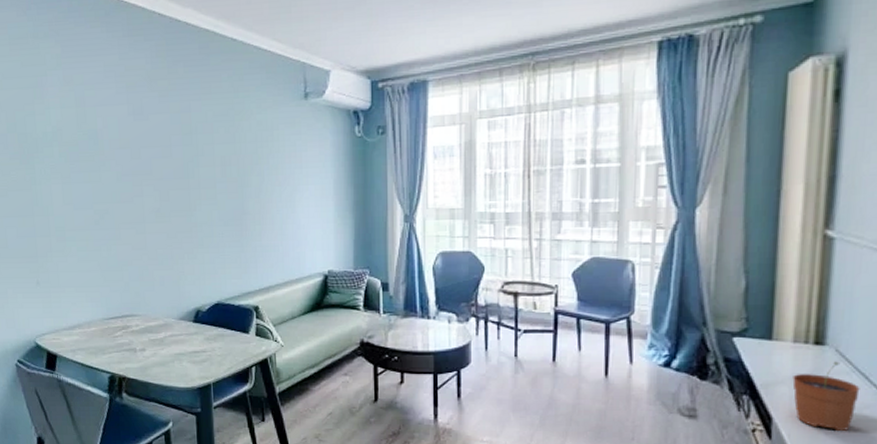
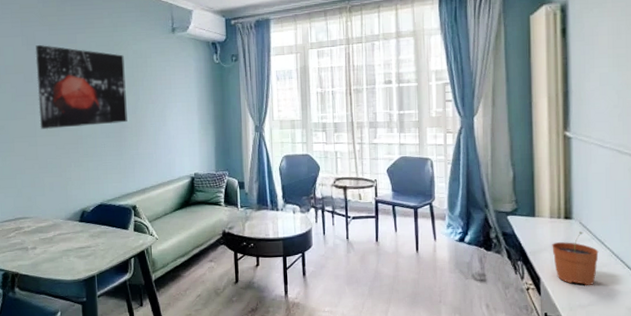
wall art: none [143,115,250,214] -> present [35,45,128,129]

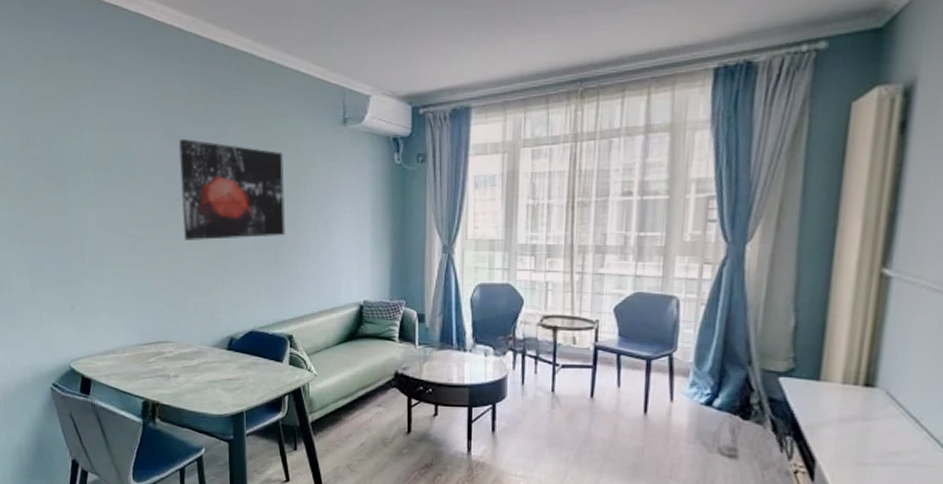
plant pot: present [552,231,599,285] -> none [839,404,910,475]

